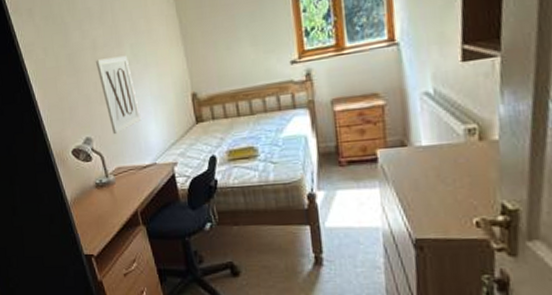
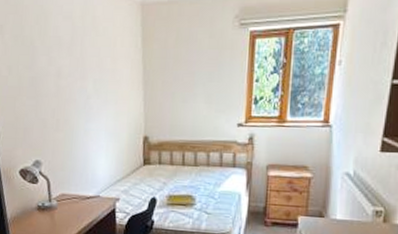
wall art: present [96,55,142,135] -> none [57,88,93,163]

